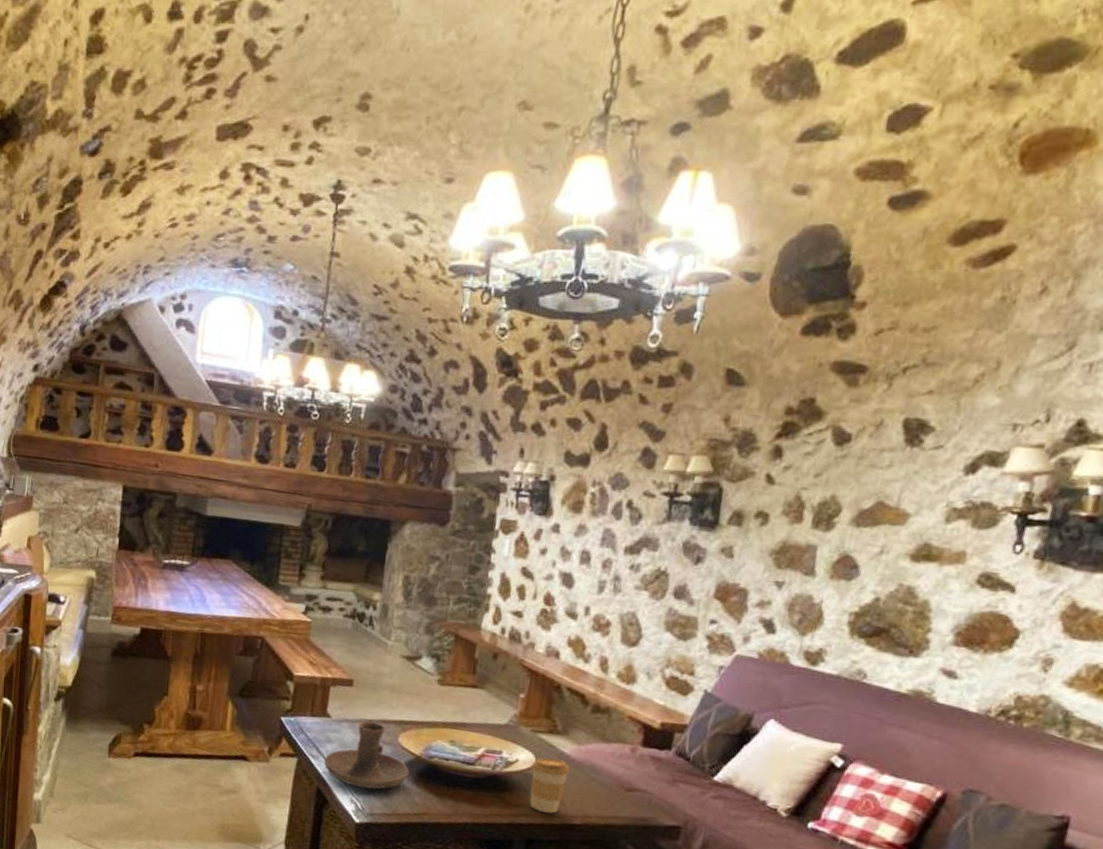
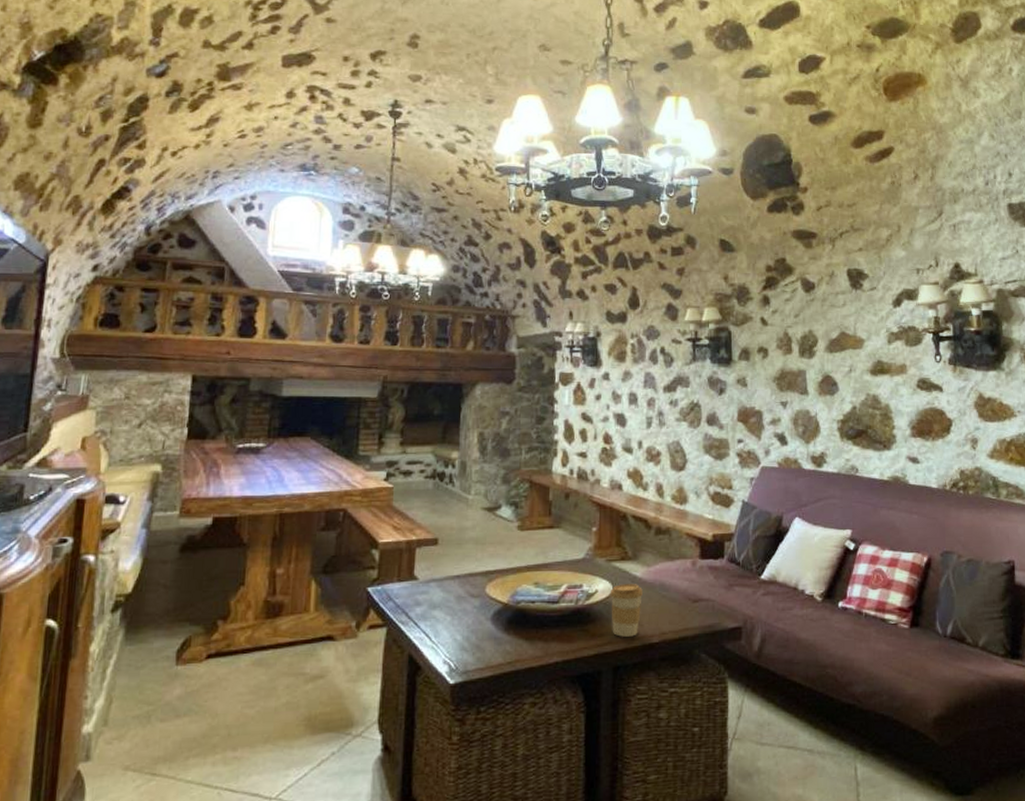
candle holder: present [324,721,409,790] -> none [414,578,499,647]

